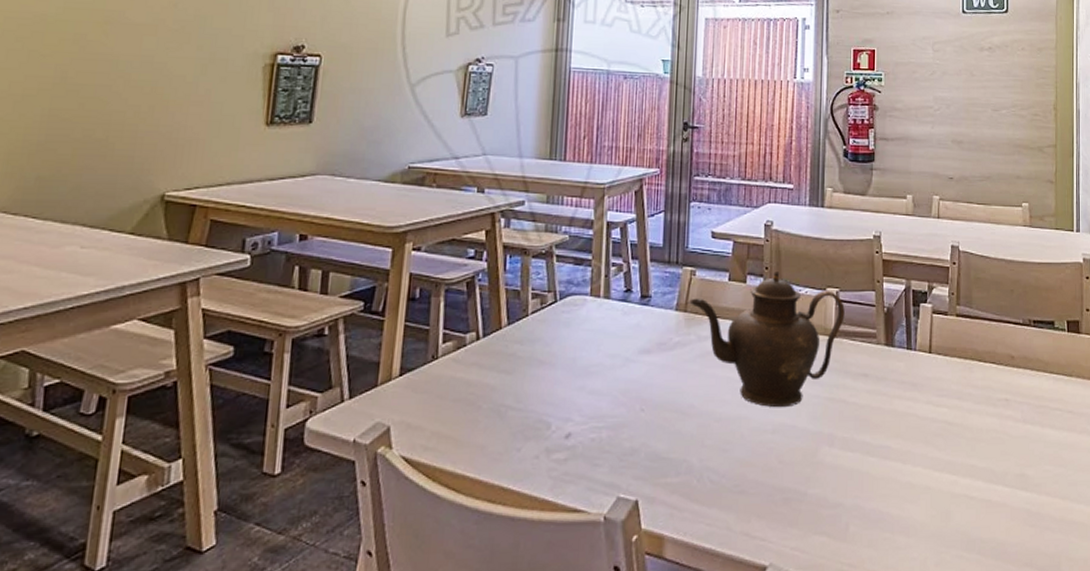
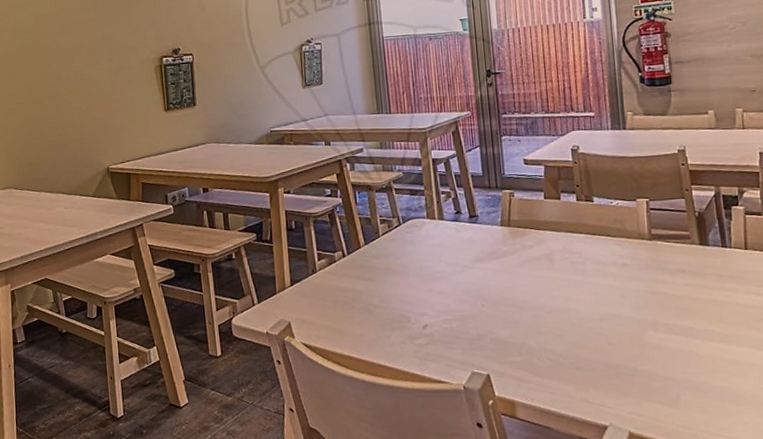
teapot: present [687,270,845,408] -> none [509,187,657,301]

